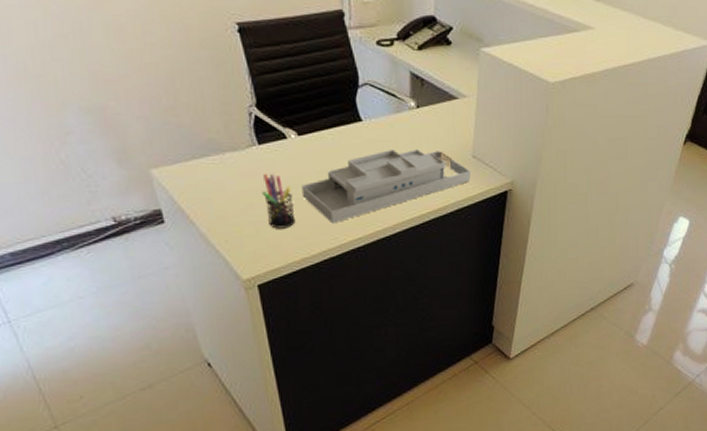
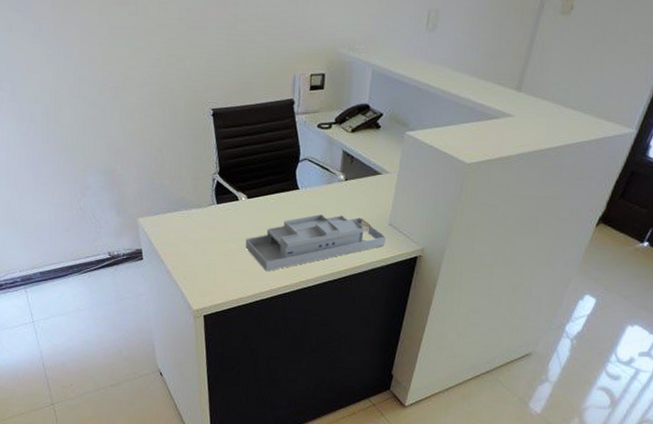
pen holder: present [261,174,296,229] -> none [215,228,238,272]

